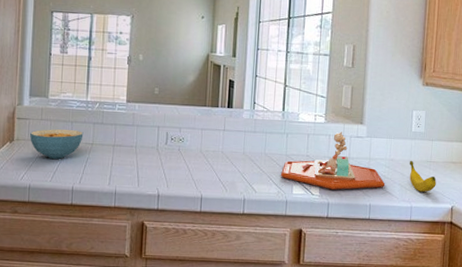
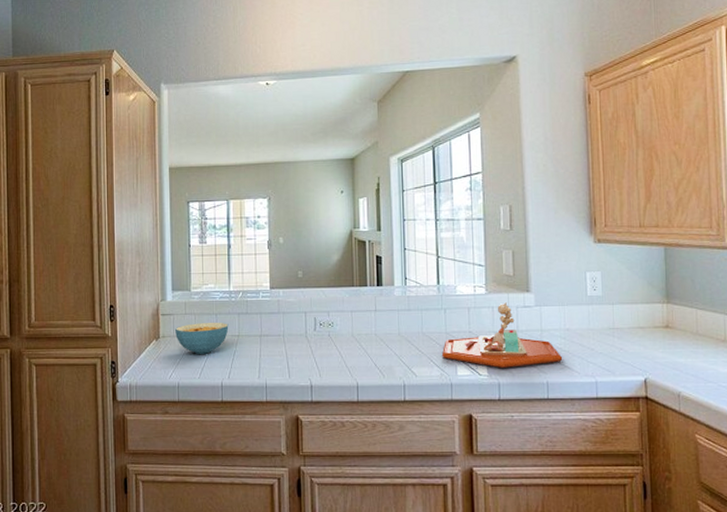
banana: present [409,160,436,192] -> none [589,328,623,364]

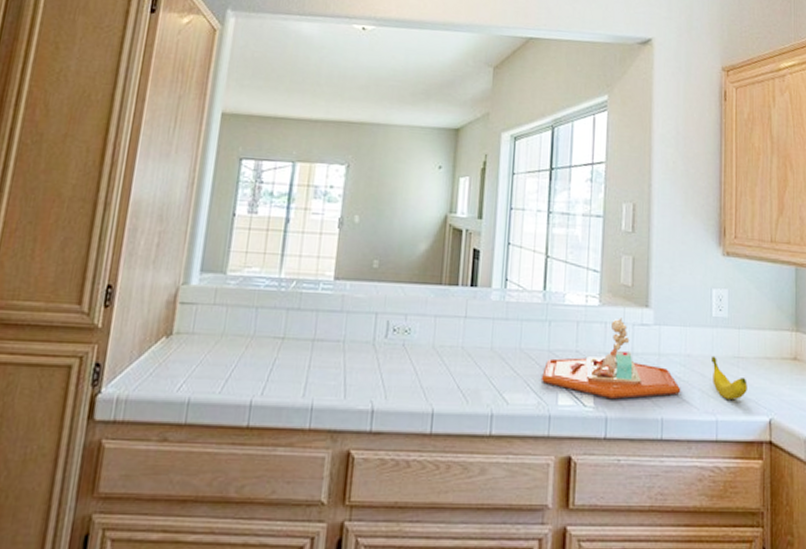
cereal bowl: present [175,322,229,354] -> none [195,317,272,360]
banana: none [589,328,623,364] -> present [712,355,747,399]

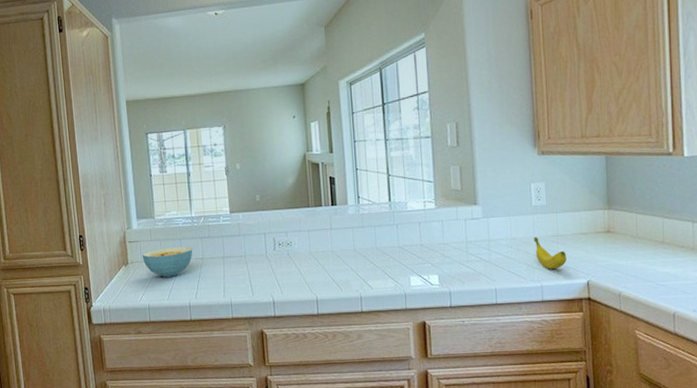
cereal bowl: none [195,317,272,360] -> present [142,246,193,277]
food tray: present [540,318,681,399] -> none [395,215,510,277]

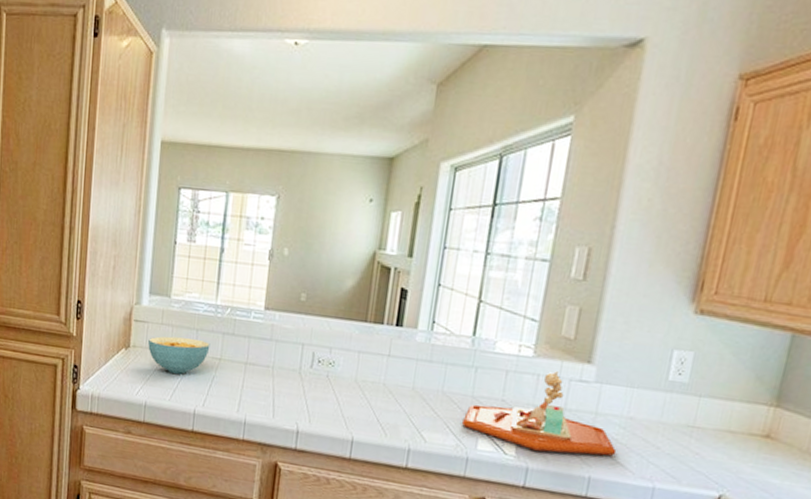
food tray: none [395,215,510,277] -> present [461,371,617,456]
banana: present [534,236,567,269] -> none [655,421,700,470]

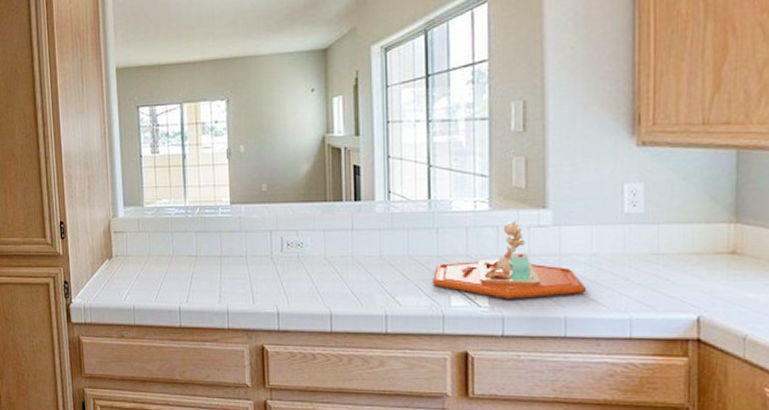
cereal bowl: present [148,336,211,374] -> none [129,240,186,275]

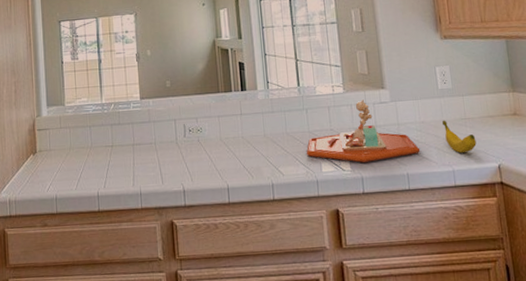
banana: none [624,253,669,297] -> present [442,120,477,153]

